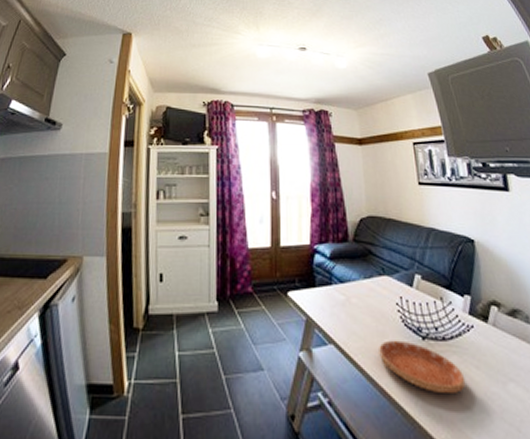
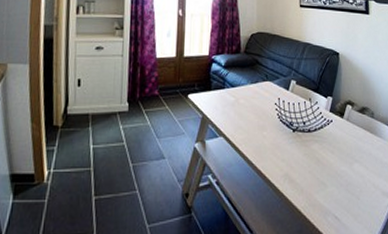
saucer: present [379,340,466,393] -> none [259,132,323,172]

